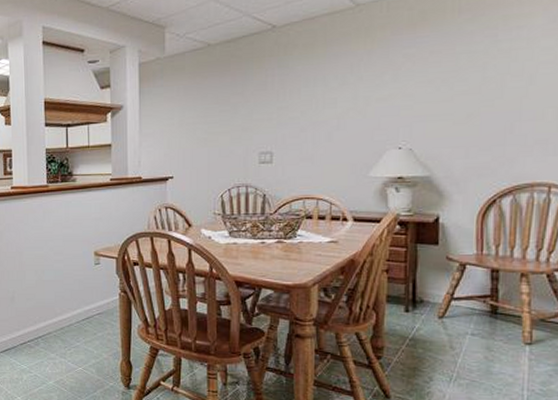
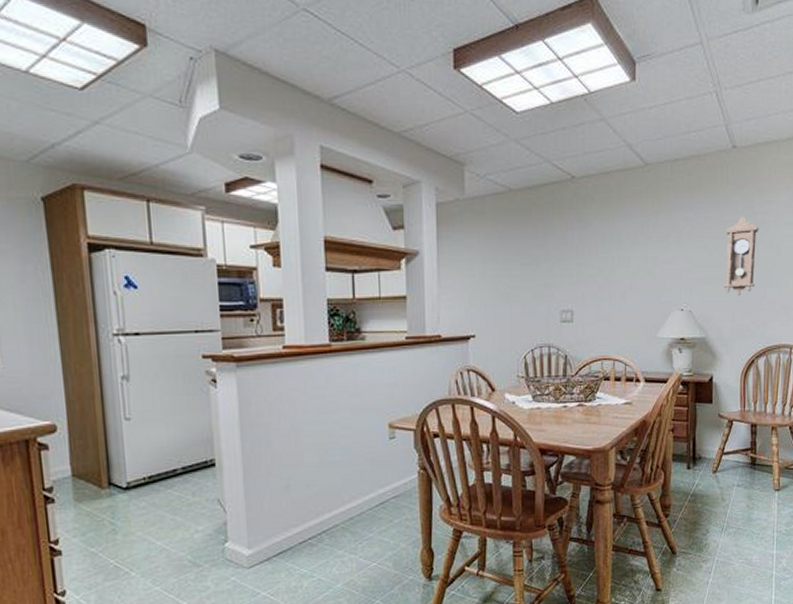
pendulum clock: none [454,45,504,132] -> present [724,216,759,296]

